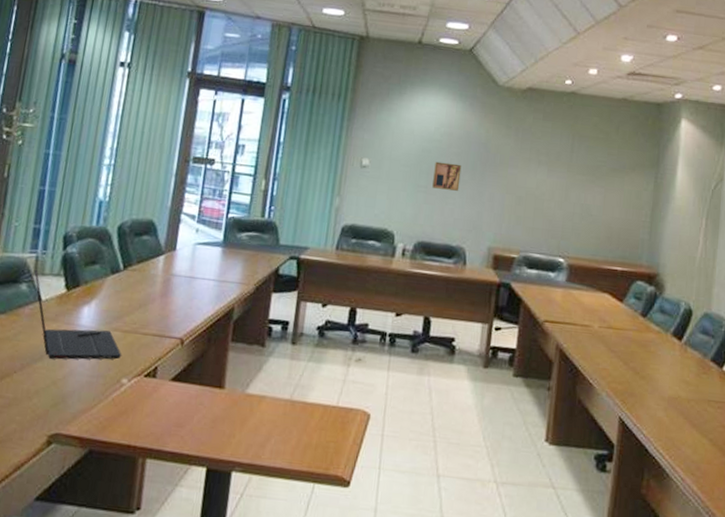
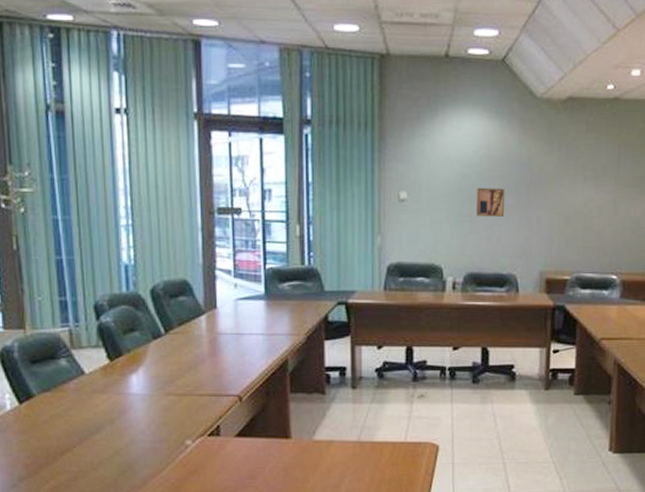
laptop: present [34,269,122,360] -> none [71,343,181,430]

